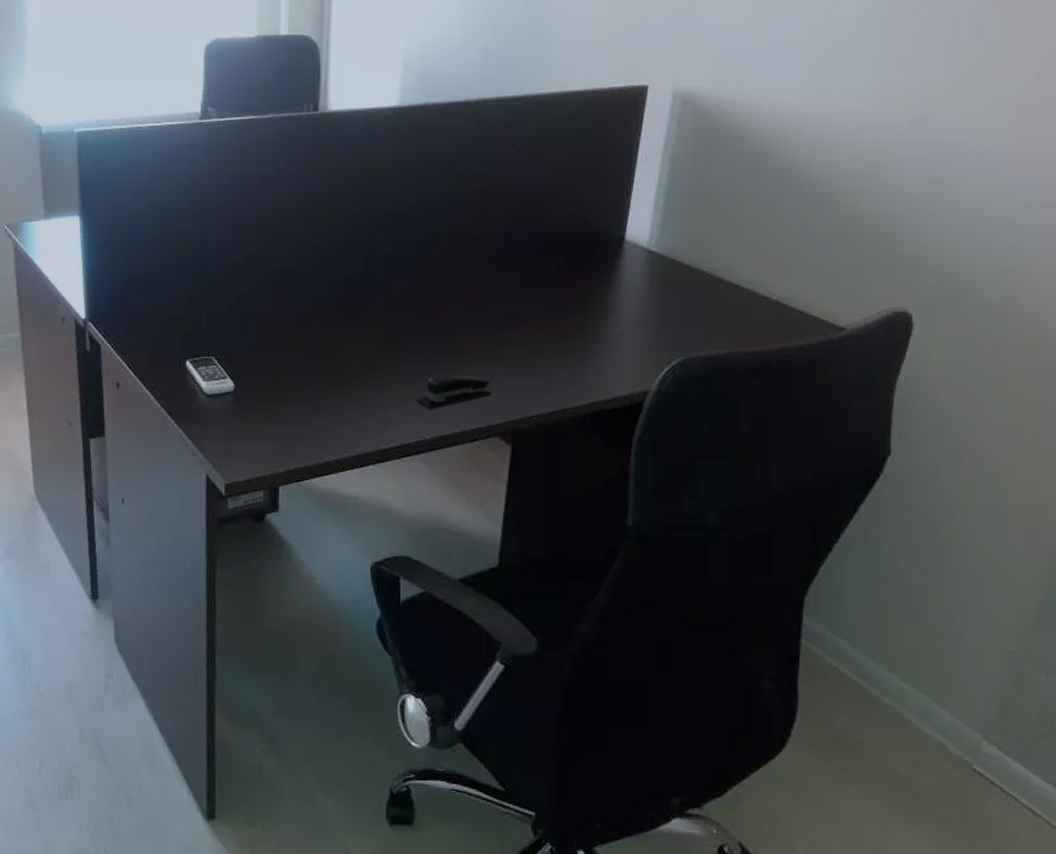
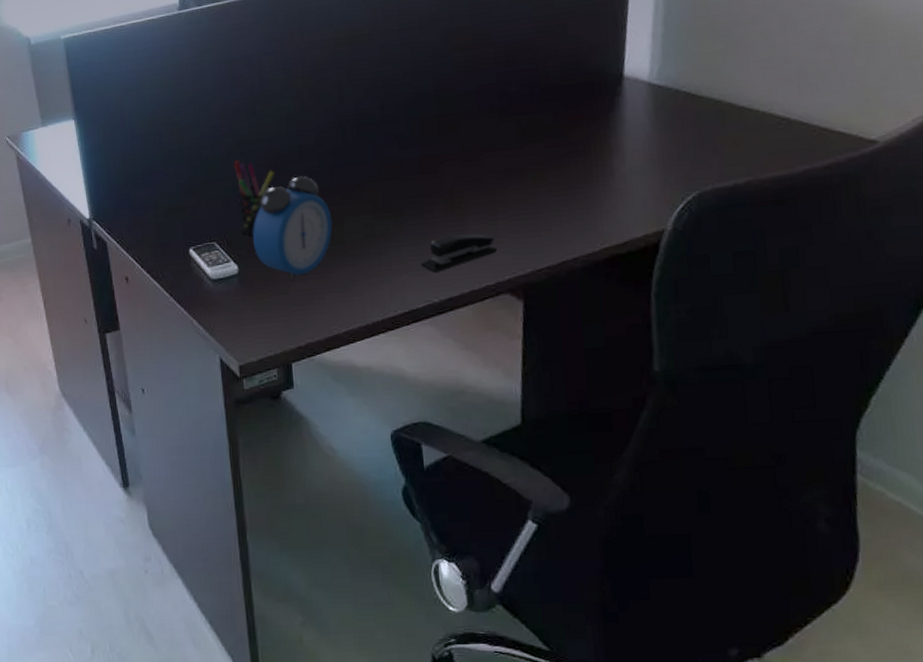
pen holder: none [240,277,280,355] -> present [234,160,274,236]
alarm clock: none [253,300,334,402] -> present [253,175,333,280]

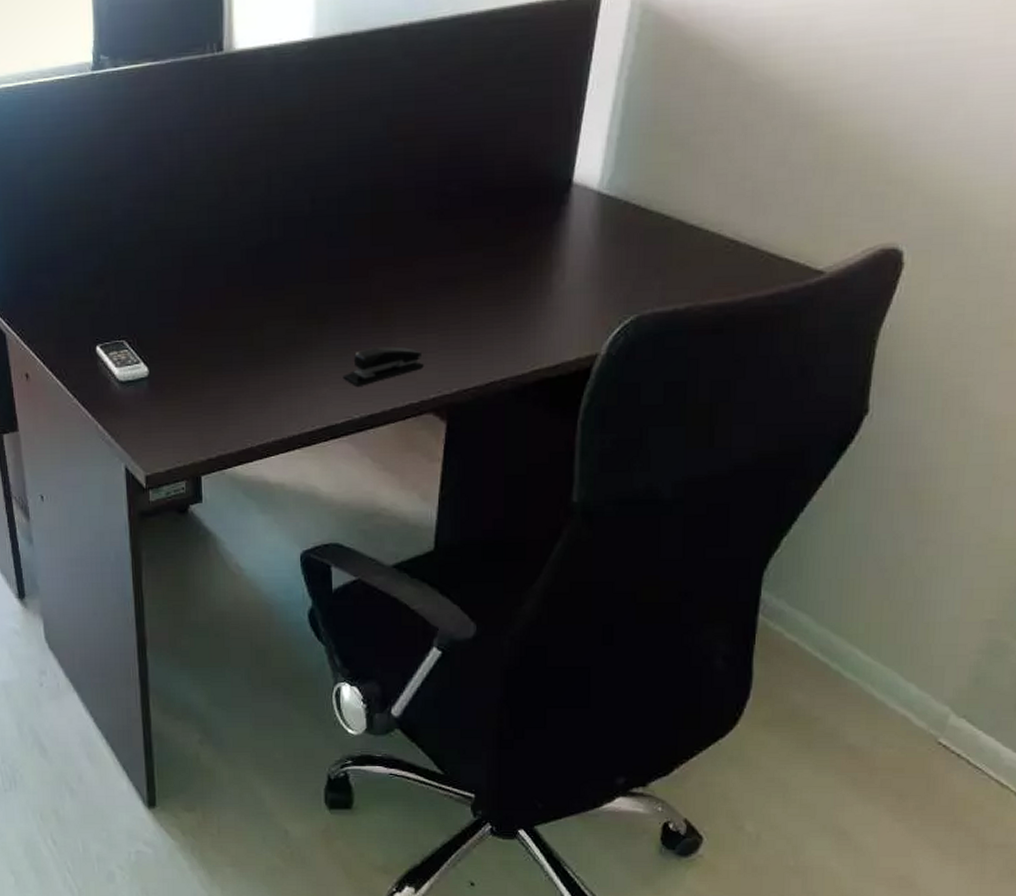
pen holder: present [234,160,274,236] -> none [148,250,192,336]
alarm clock: present [253,175,333,280] -> none [166,272,252,386]

